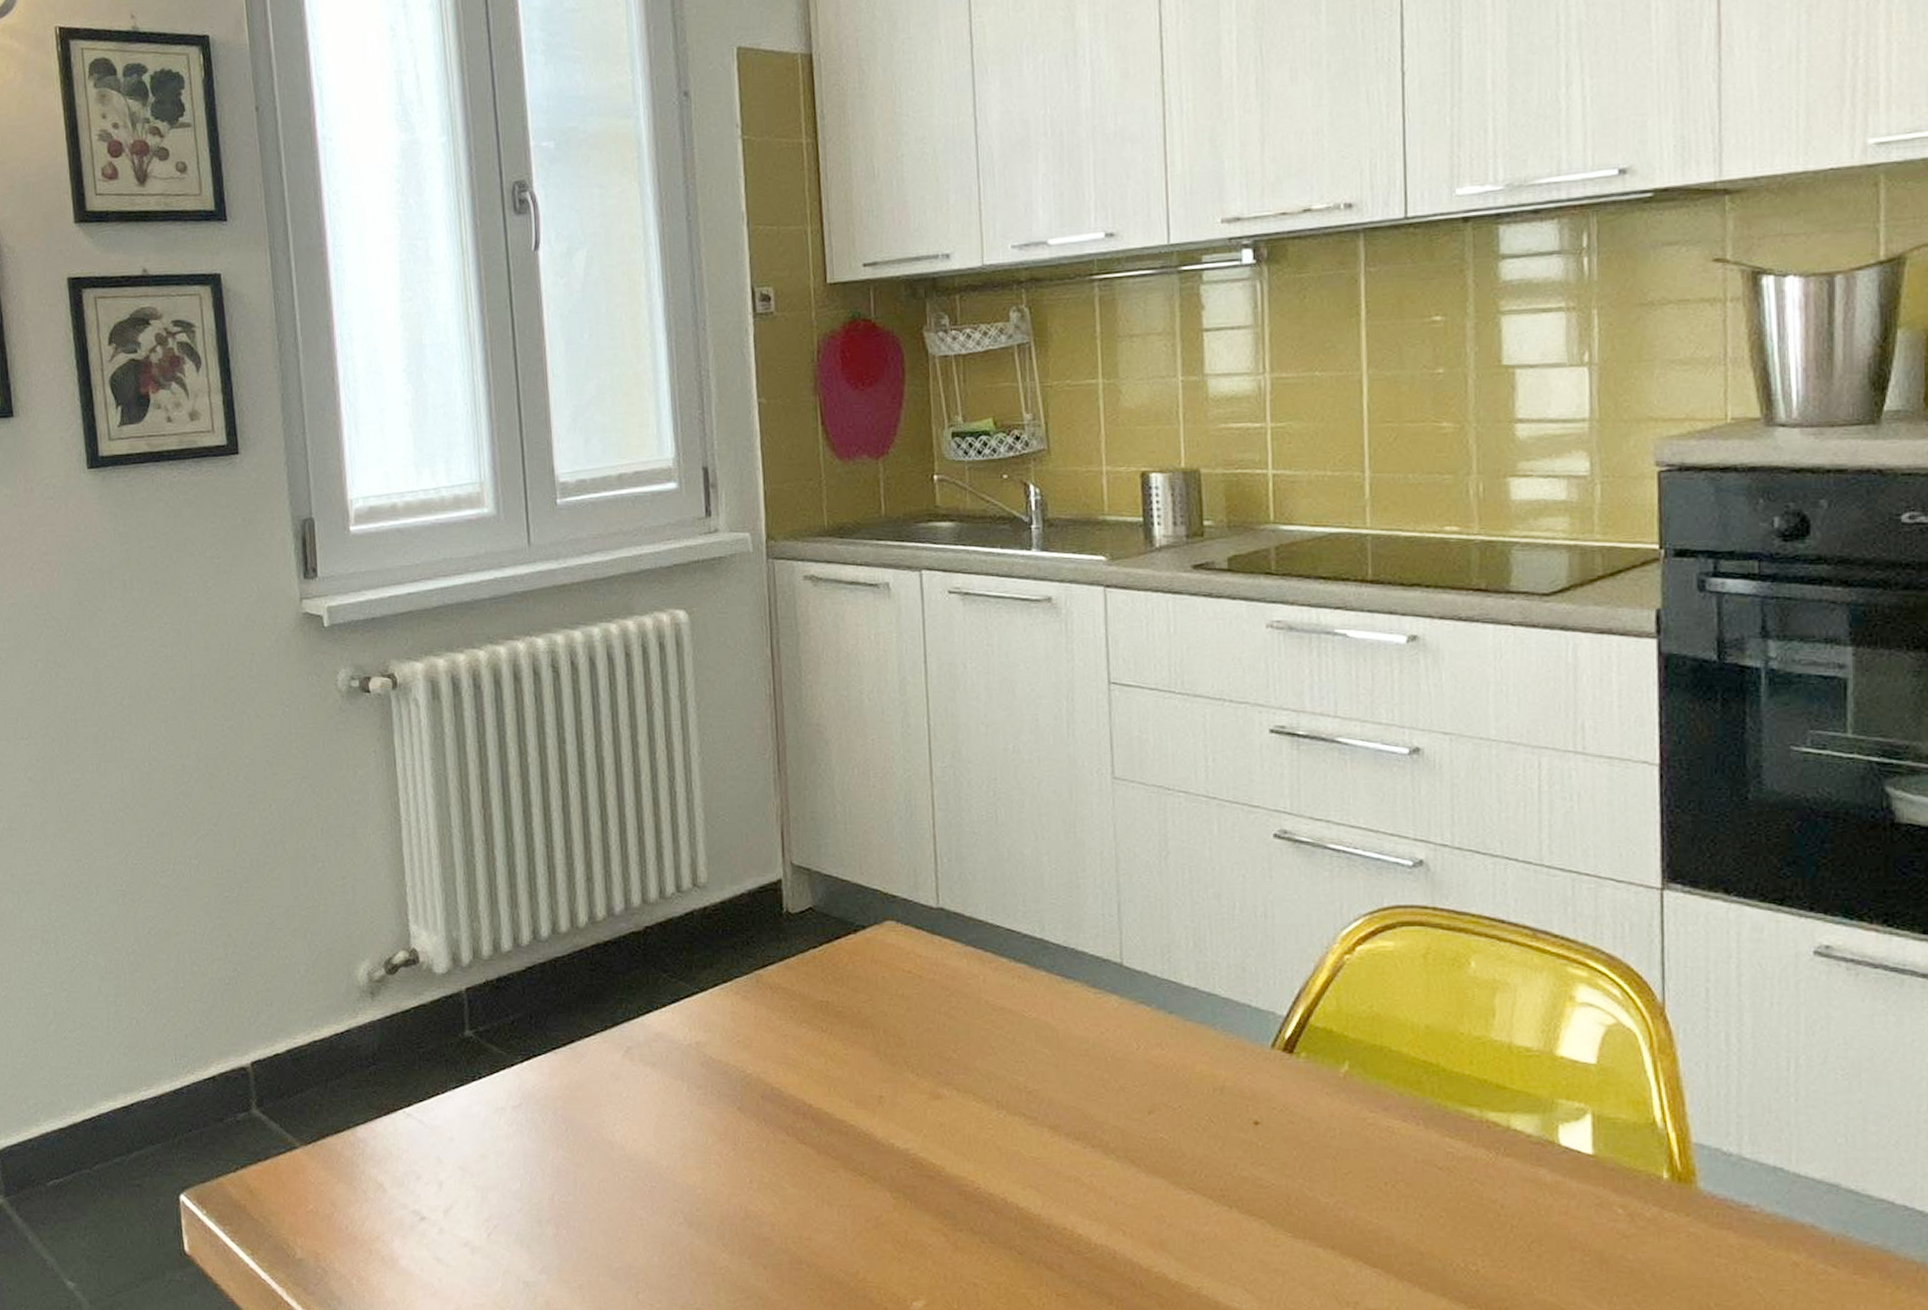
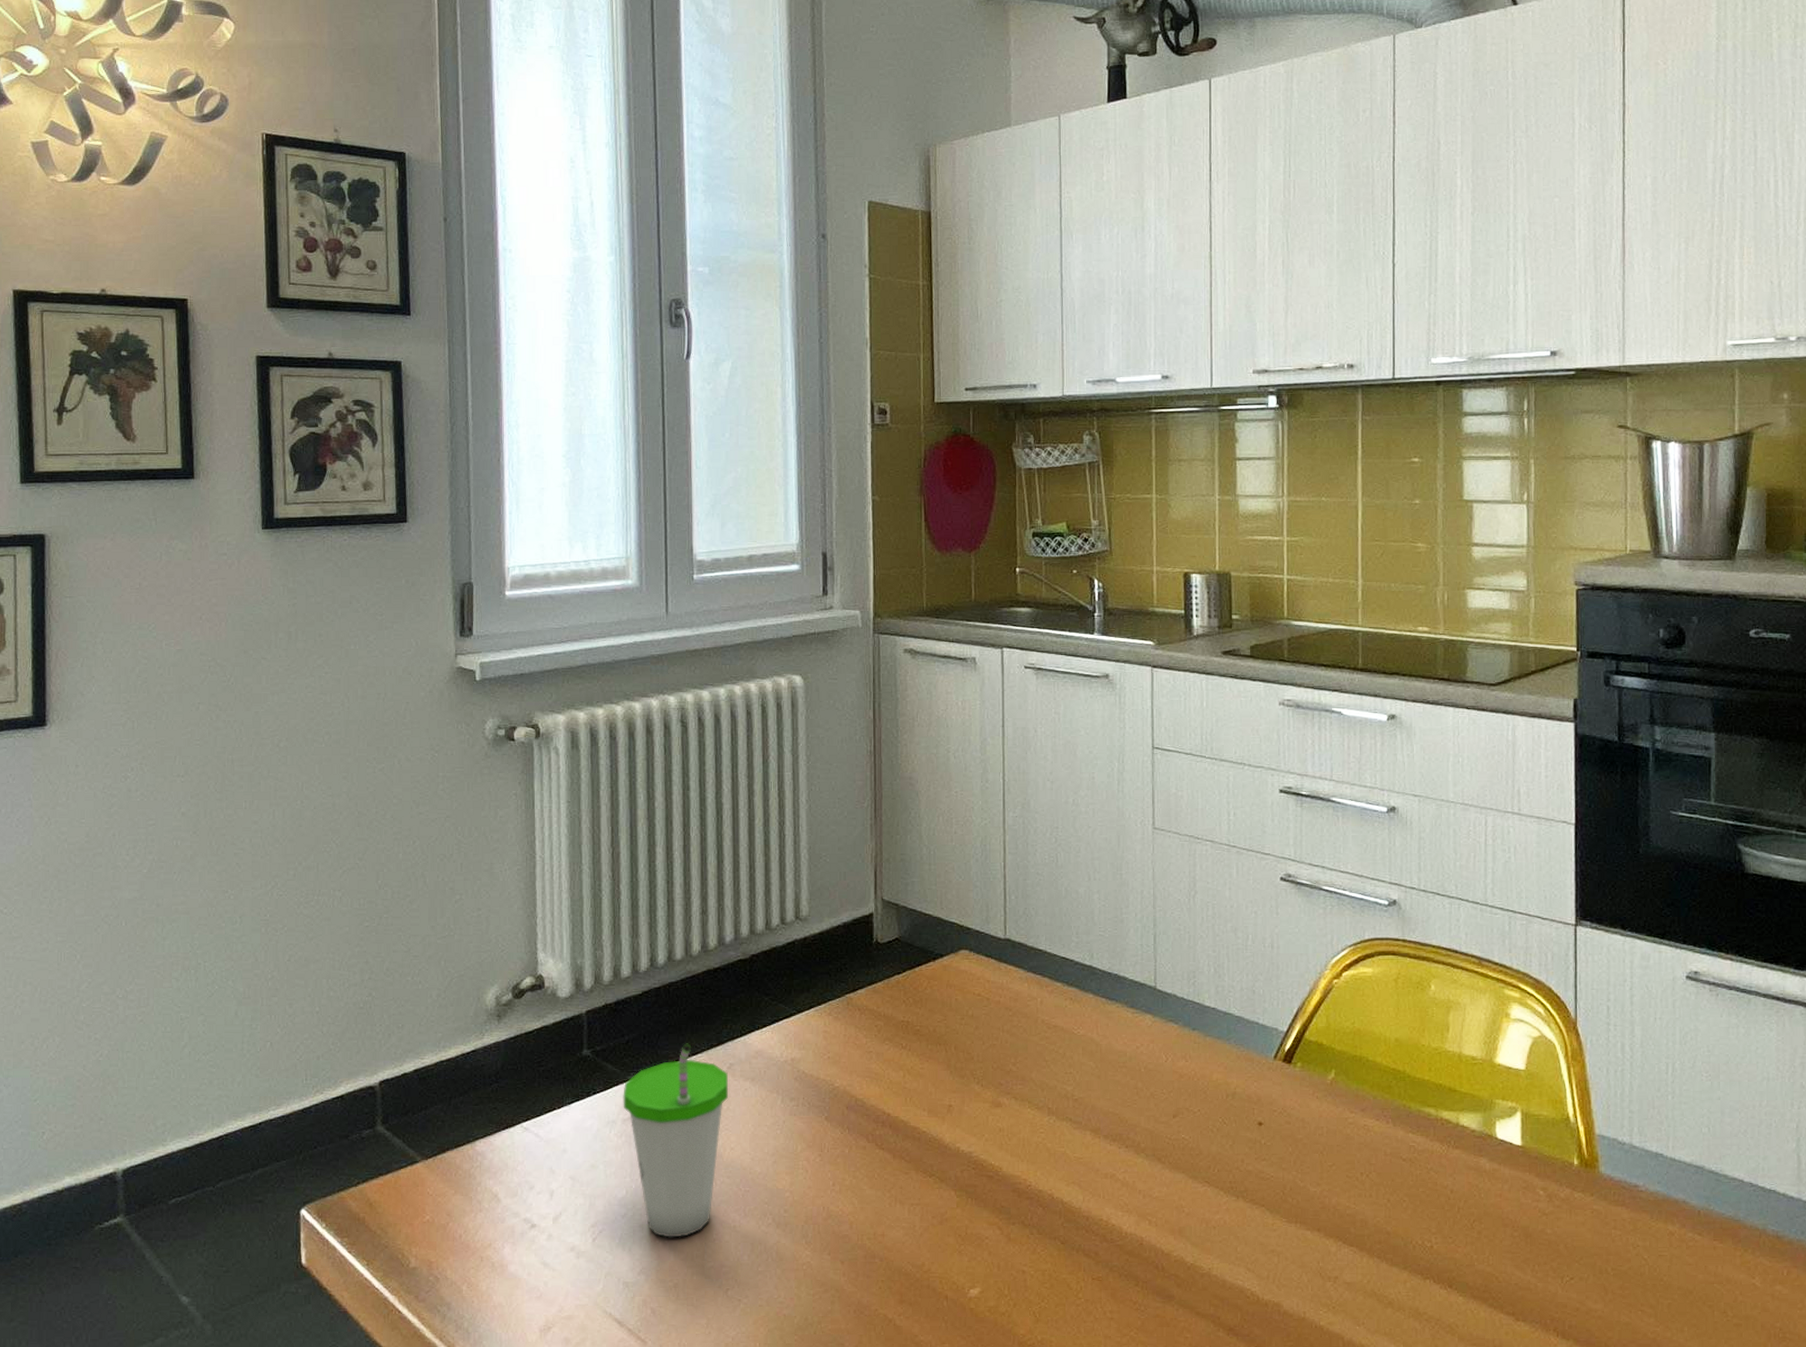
cup: none [511,1024,628,1236] -> present [623,1043,729,1238]

